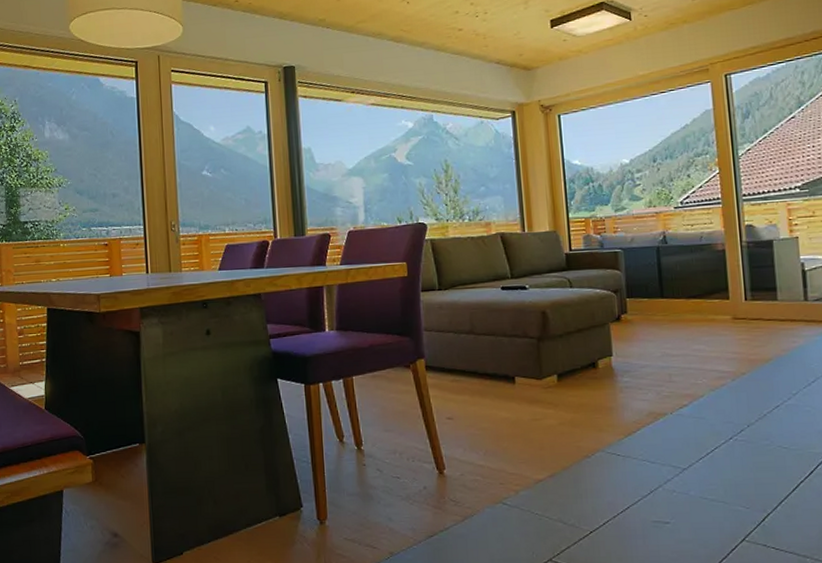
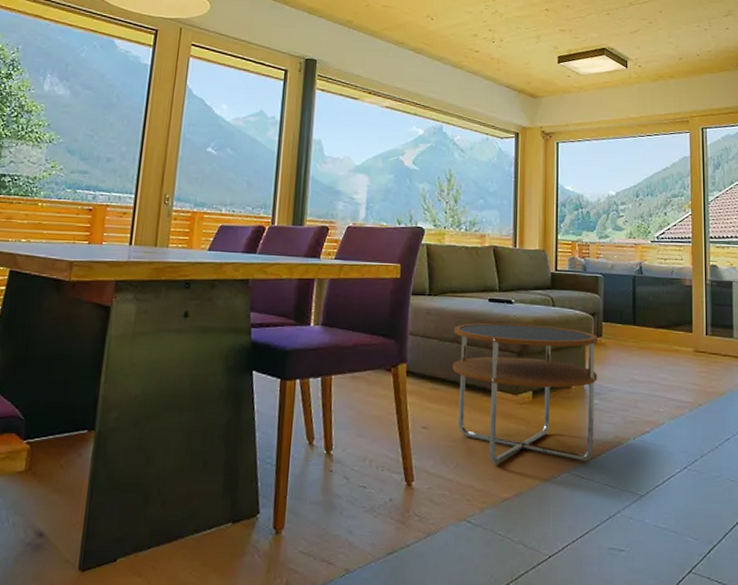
side table: none [468,308,628,447] -> present [452,323,598,463]

